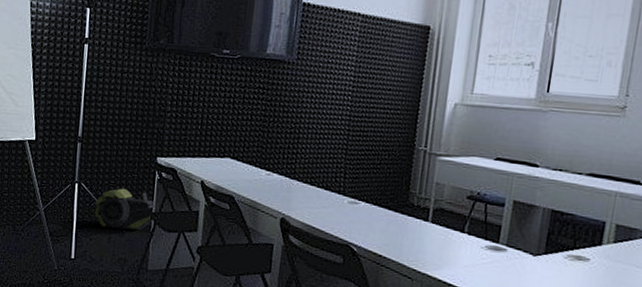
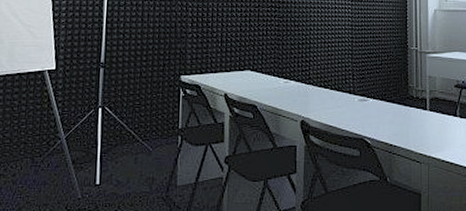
backpack: present [94,188,156,230] -> none [119,108,182,148]

